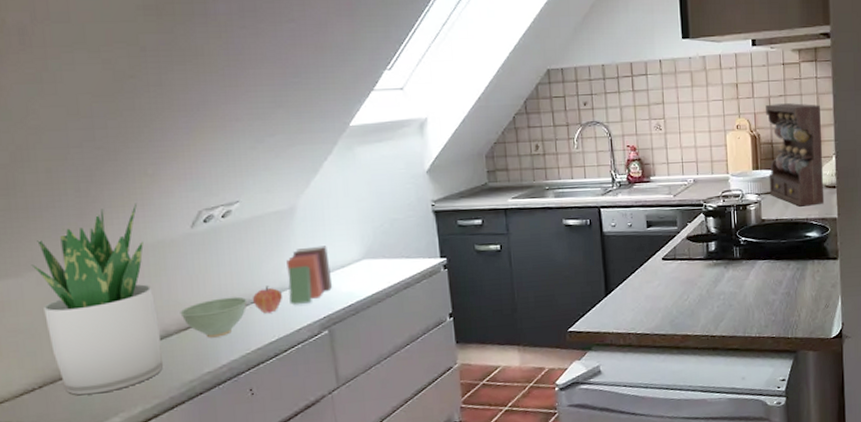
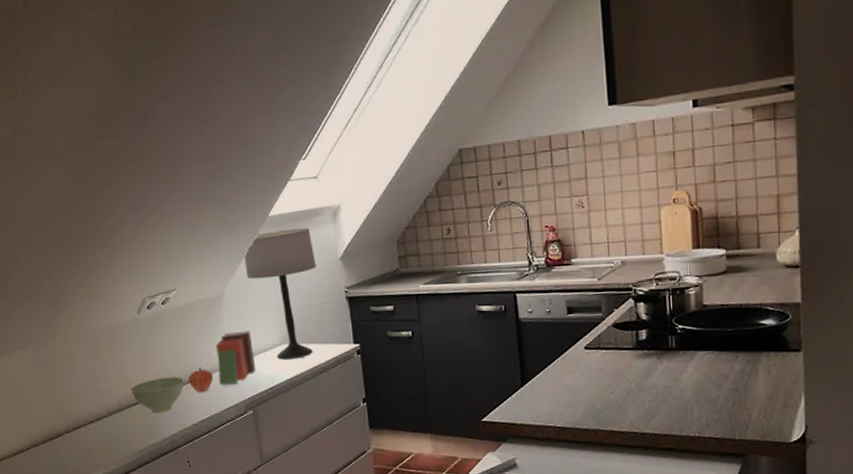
planter: present [31,202,163,396] -> none [19,291,118,458]
table lamp: none [321,139,402,277] -> present [244,227,317,361]
spice rack: present [766,103,825,207] -> none [709,170,784,290]

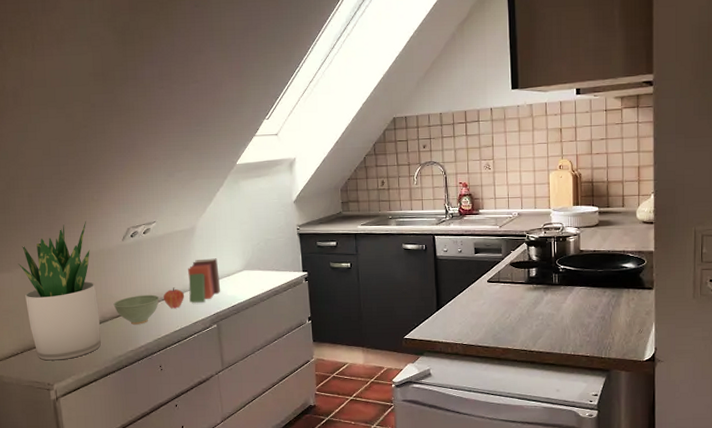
planter: none [19,291,118,458] -> present [18,221,101,361]
table lamp: present [244,227,317,361] -> none [214,175,275,284]

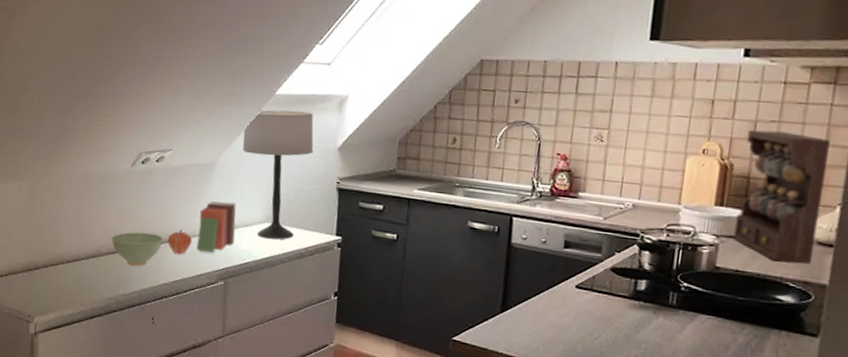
planter: present [18,221,101,361] -> none [16,137,95,292]
table lamp: none [214,175,275,284] -> present [242,110,314,240]
spice rack: none [587,146,642,240] -> present [732,129,830,264]

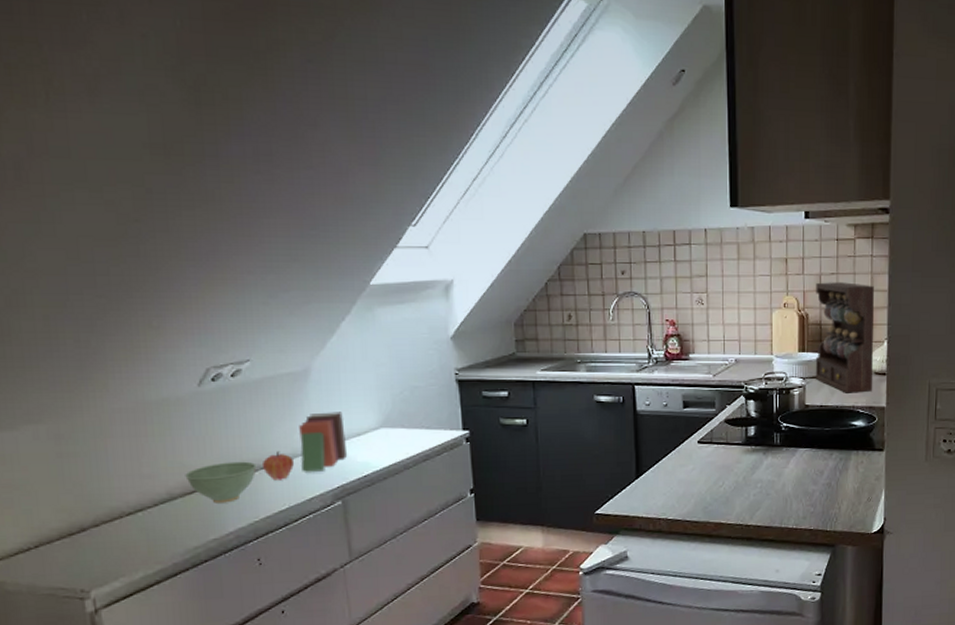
table lamp: present [242,110,314,240] -> none [338,301,424,446]

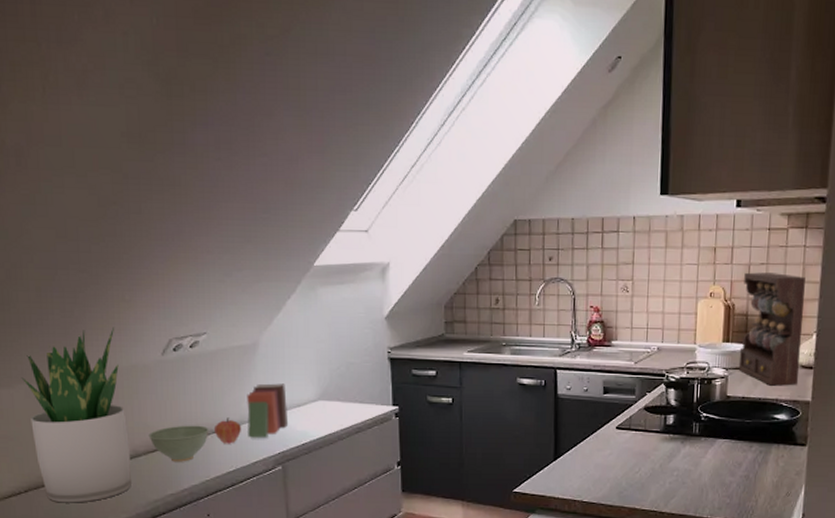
planter: none [27,356,166,558] -> present [21,326,131,503]

